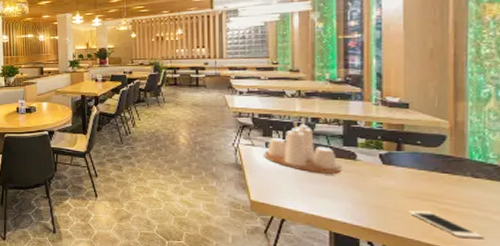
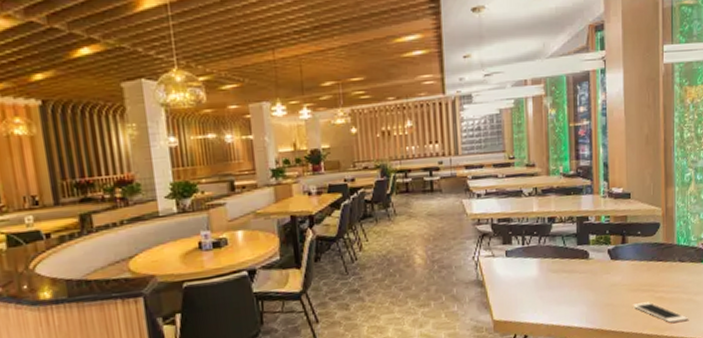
condiment set: present [264,117,341,175] -> none [505,218,576,279]

